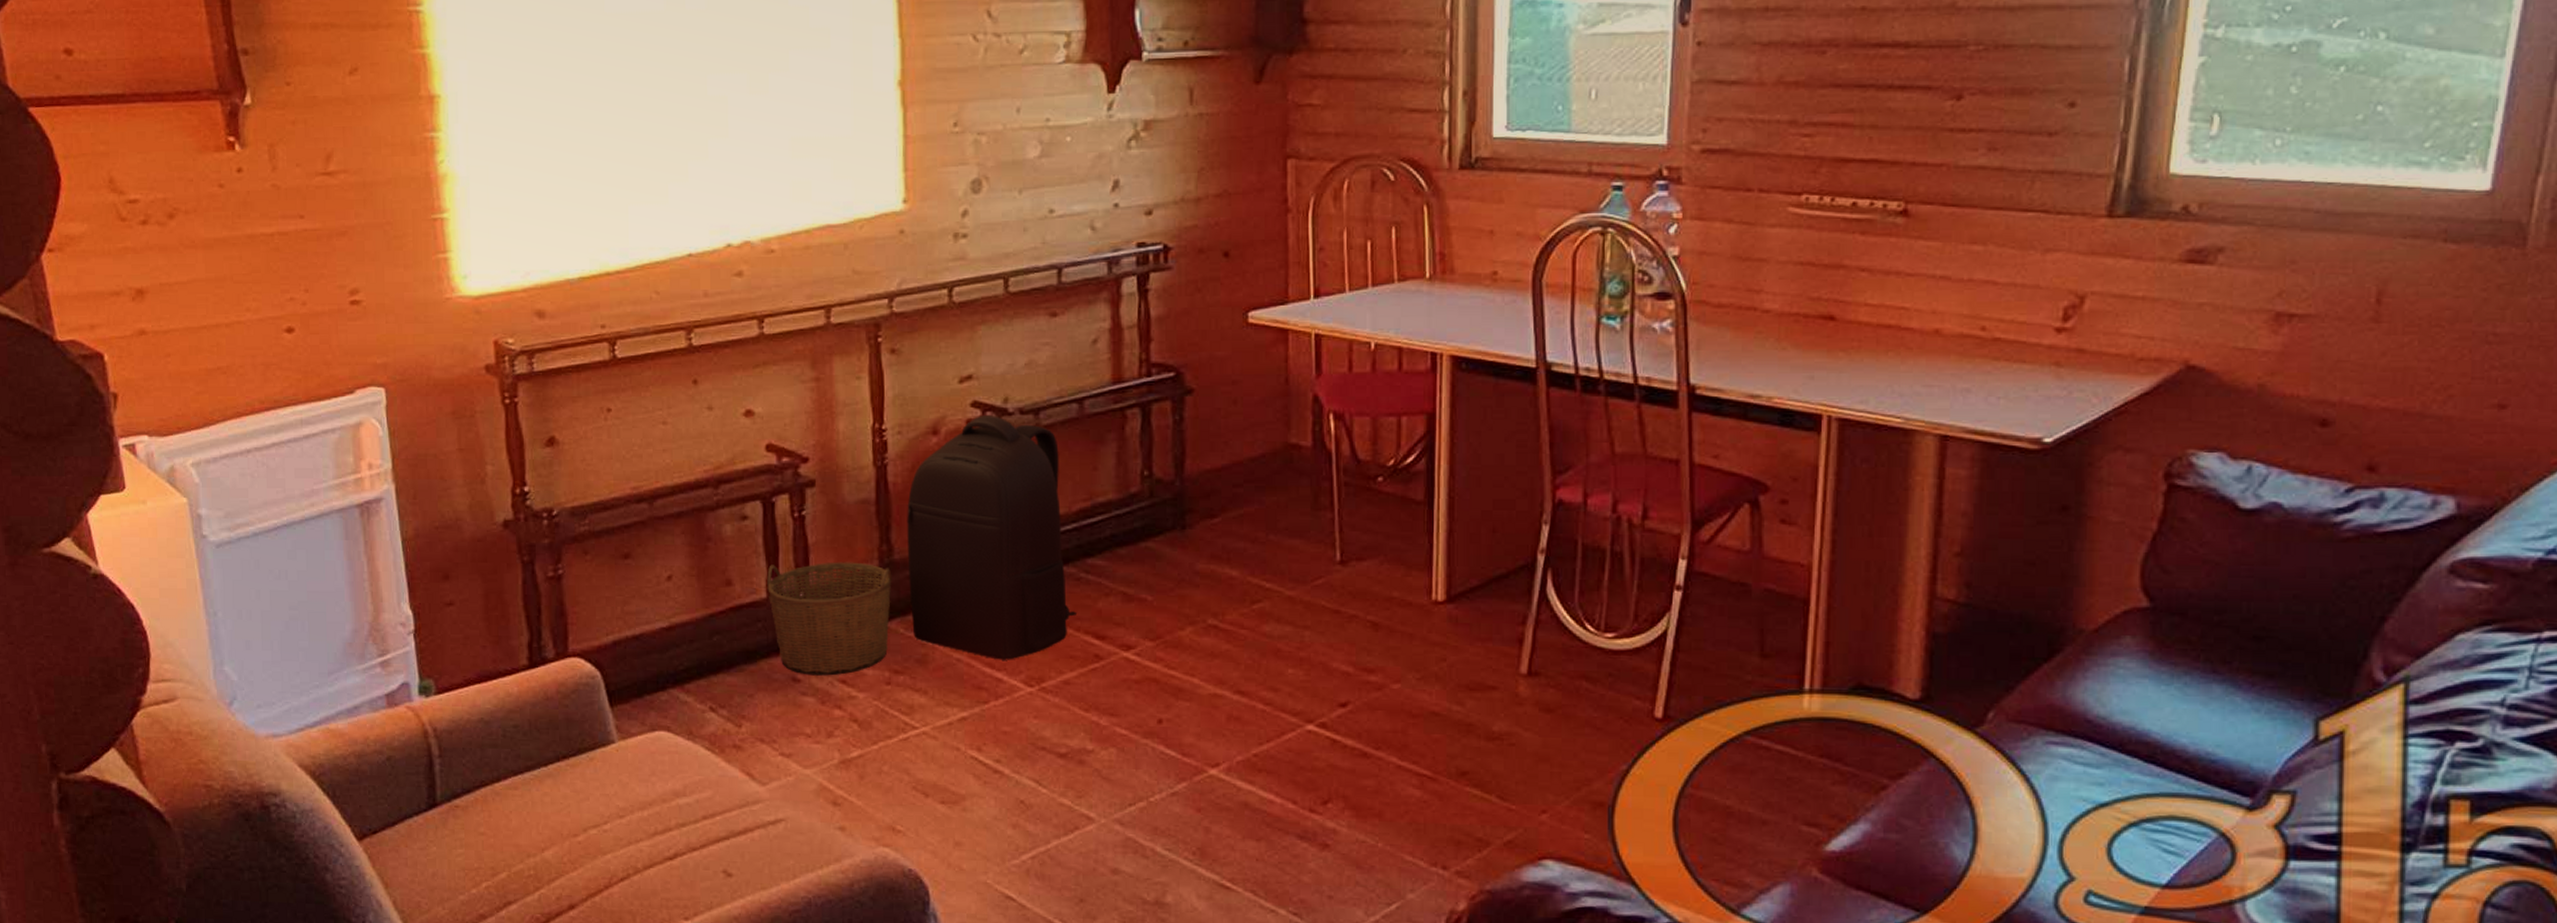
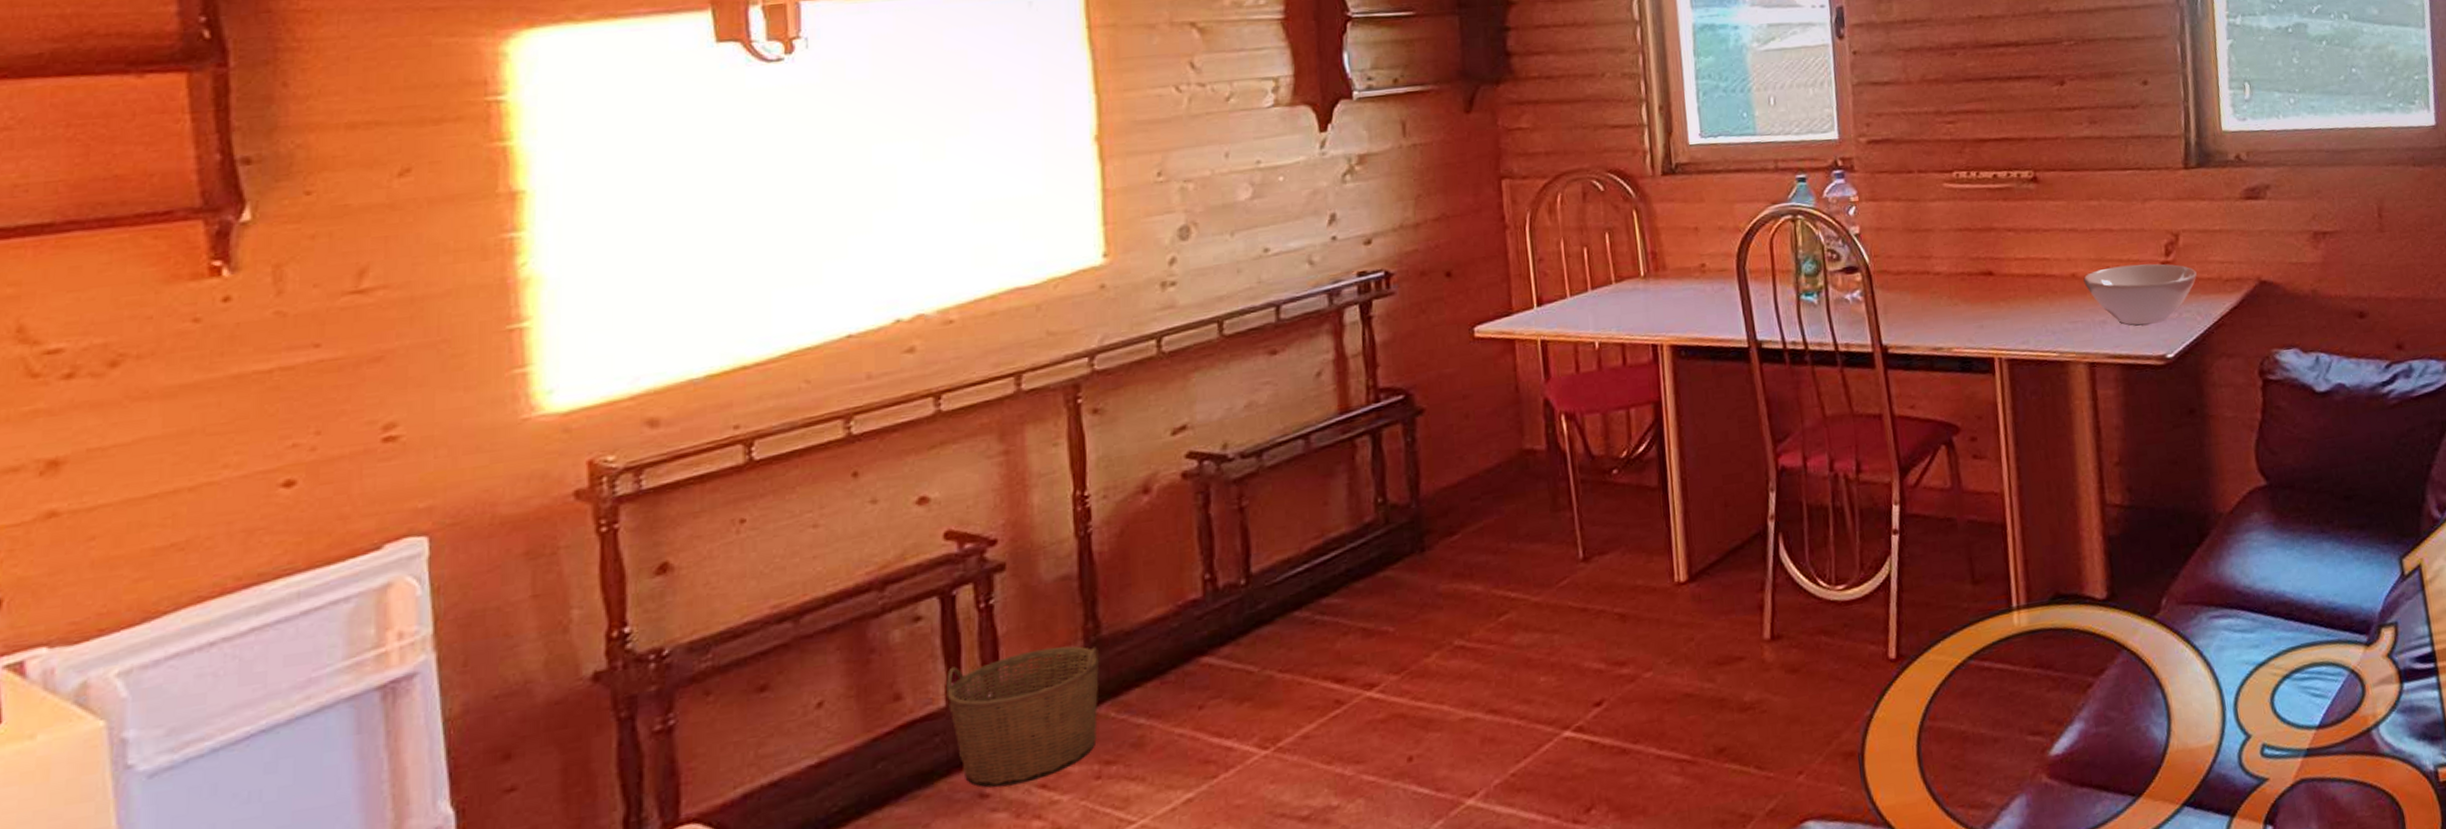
backpack: present [907,416,1076,660] -> none [1115,464,1313,727]
bowl: none [1949,327,2103,400] -> present [2083,263,2198,326]

